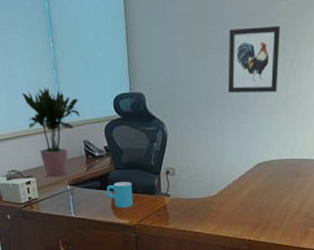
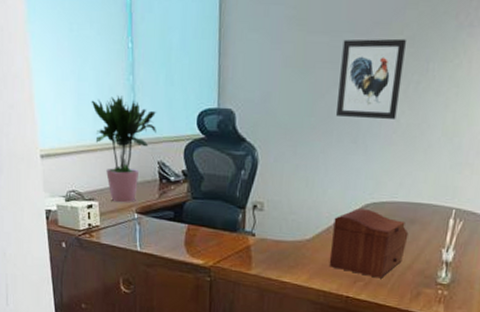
cup: present [107,182,133,208] -> none [180,214,211,246]
sewing box: none [232,167,295,223] -> present [329,208,409,278]

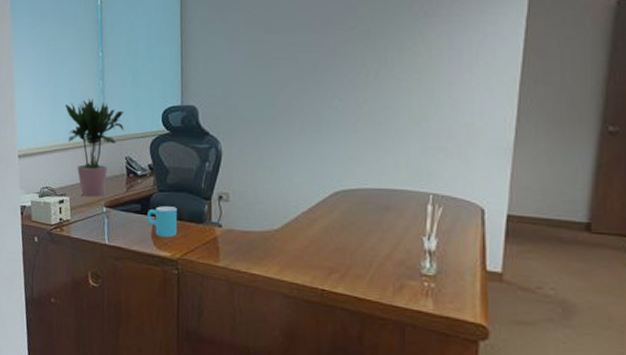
cup: none [180,214,211,246] -> present [147,206,178,238]
sewing box: present [329,208,409,278] -> none [300,197,384,270]
wall art: present [336,38,406,119] -> none [297,32,361,107]

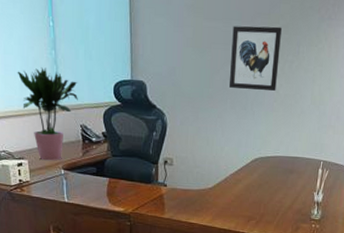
cup: present [147,206,178,238] -> none [103,169,130,196]
wall art: none [297,32,361,107] -> present [230,26,282,91]

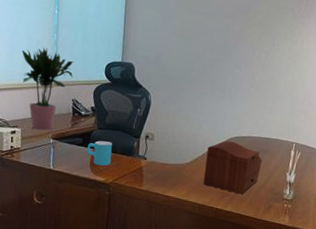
cup: none [103,169,130,196] -> present [87,141,112,166]
sewing box: none [227,162,289,217] -> present [203,141,262,194]
wall art: present [230,26,282,91] -> none [210,19,259,77]

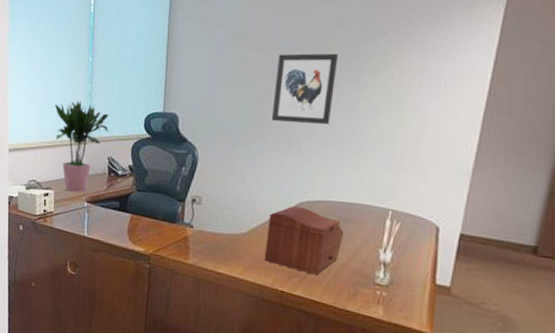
cup: present [87,141,112,166] -> none [124,204,153,234]
wall art: none [210,19,259,77] -> present [272,53,338,124]

